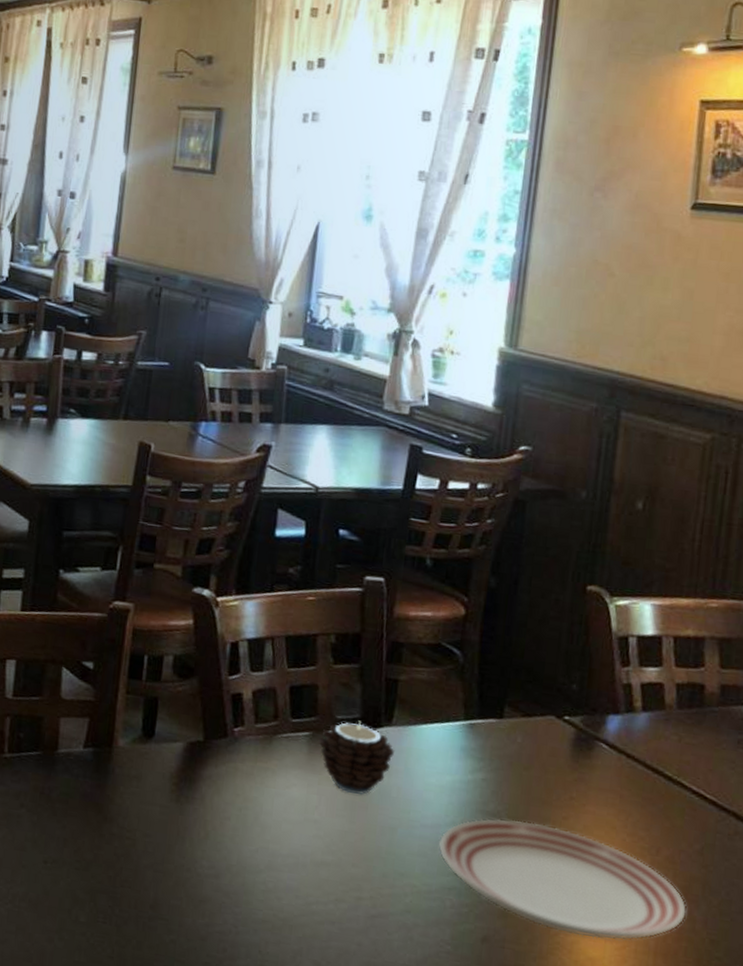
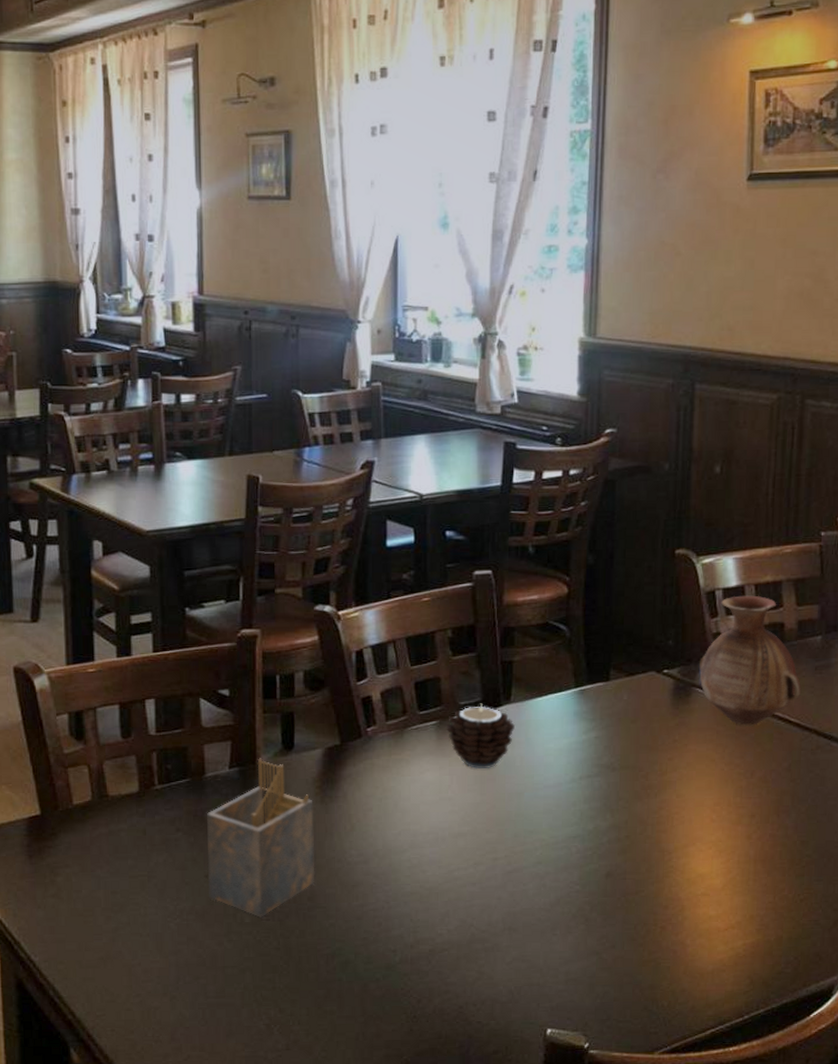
napkin holder: none [45,741,168,919] -> present [206,758,315,917]
dinner plate: present [438,818,687,941] -> none [561,767,780,858]
vase: none [605,646,720,796] -> present [699,595,801,726]

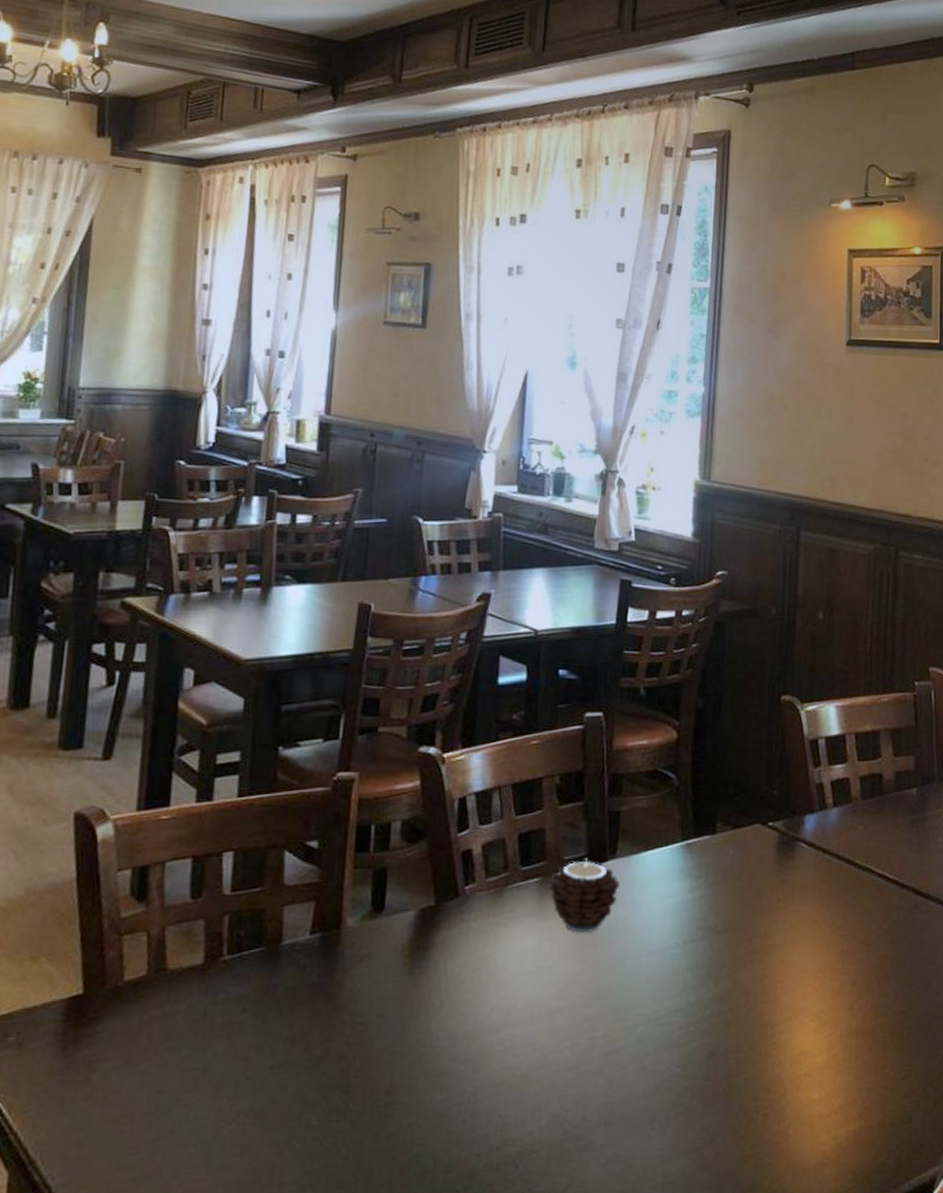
napkin holder: present [206,758,315,917] -> none [272,921,401,1118]
vase: present [699,595,801,726] -> none [803,745,899,883]

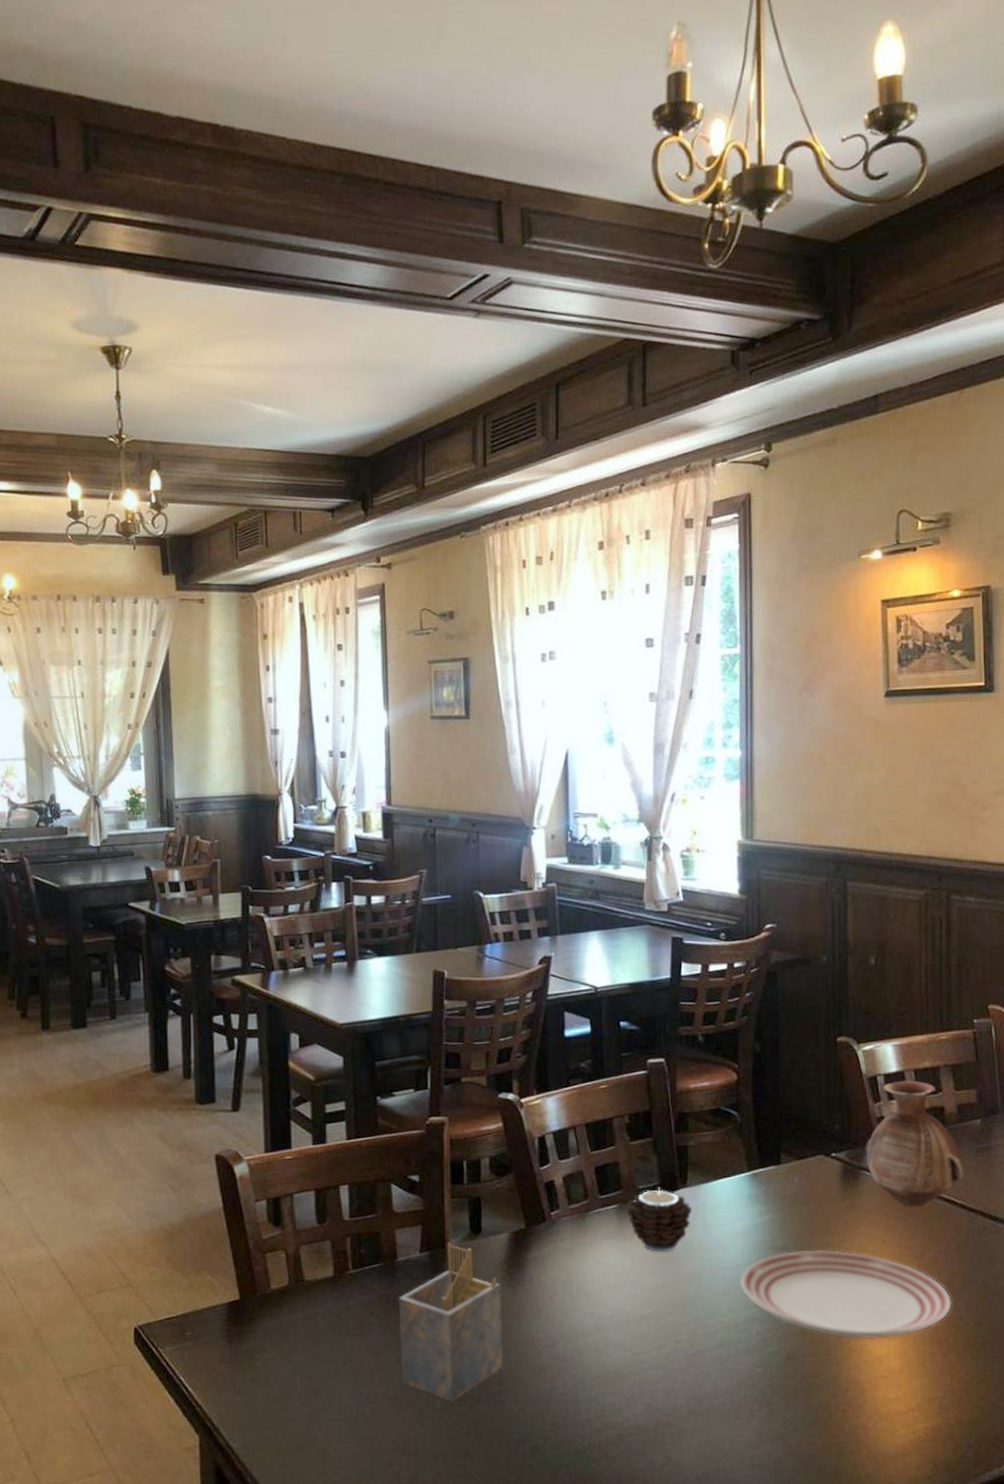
napkin holder: none [272,921,401,1118] -> present [398,1242,504,1402]
dinner plate: none [664,930,881,1033] -> present [739,1249,953,1340]
vase: none [803,745,899,883] -> present [866,1080,964,1208]

